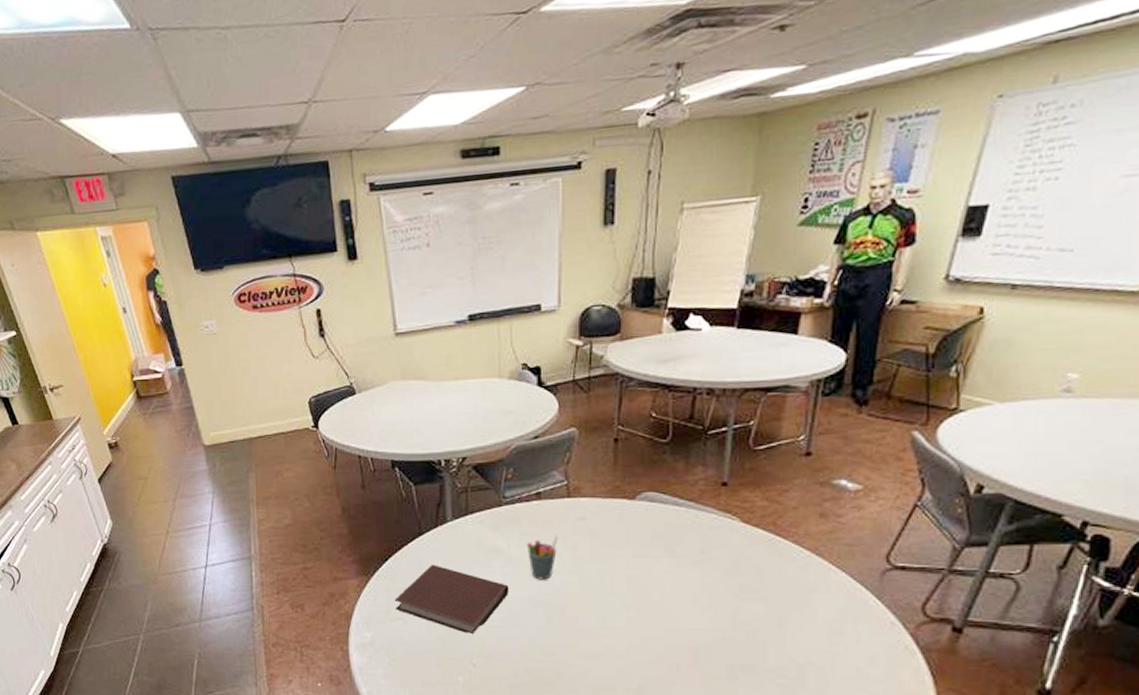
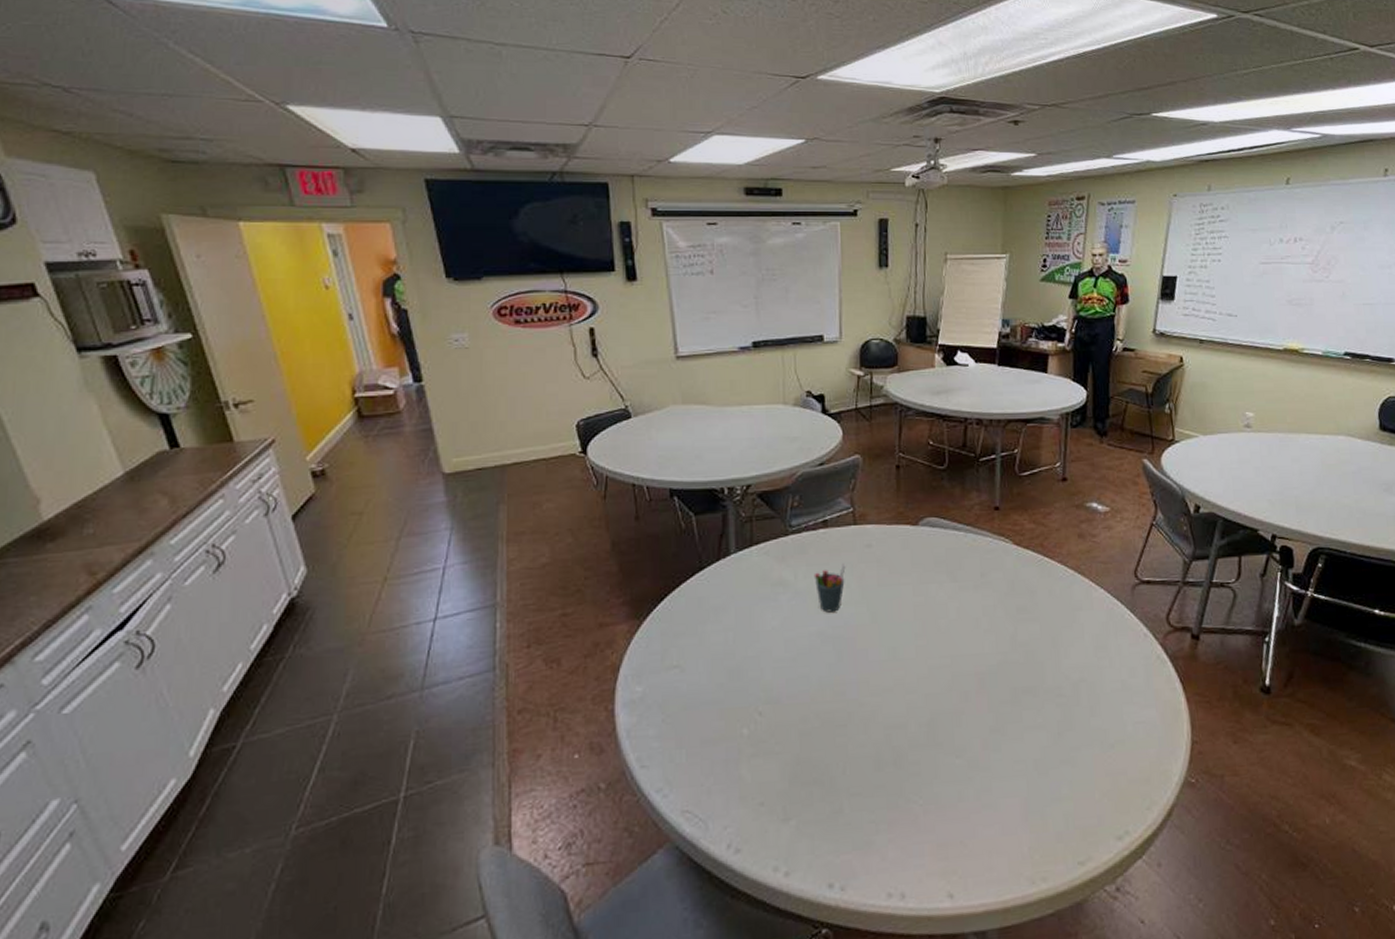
notebook: present [394,564,510,633] -> none [670,602,797,678]

